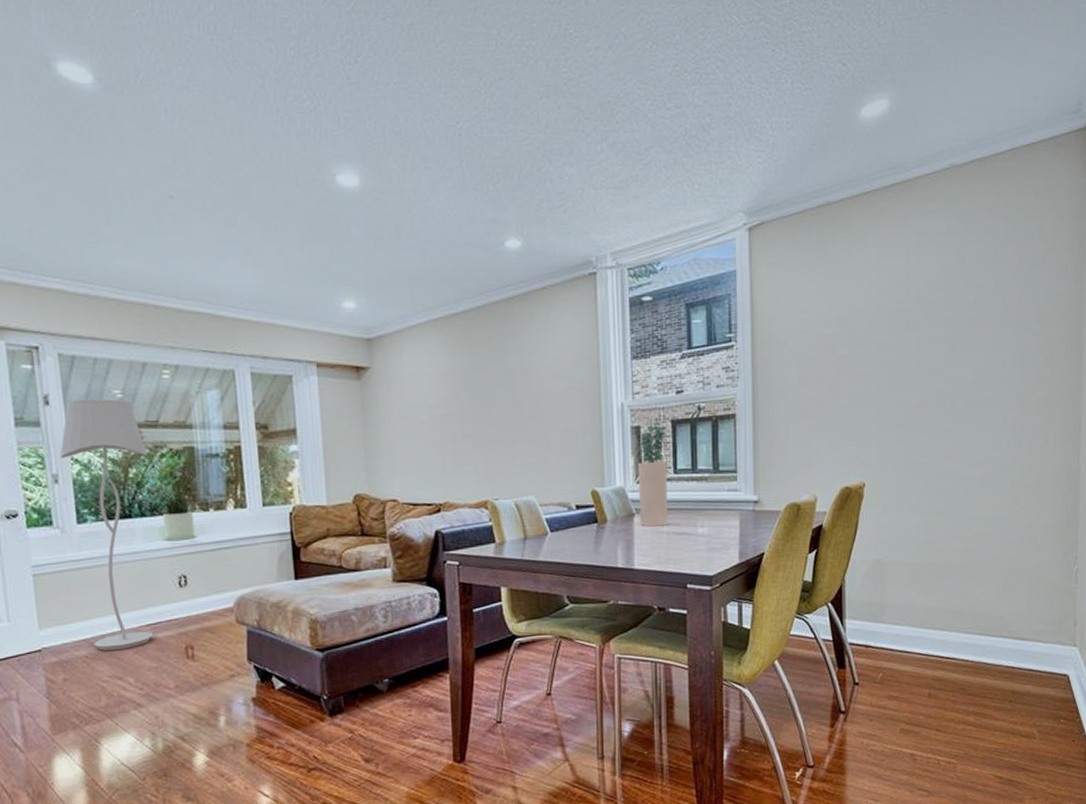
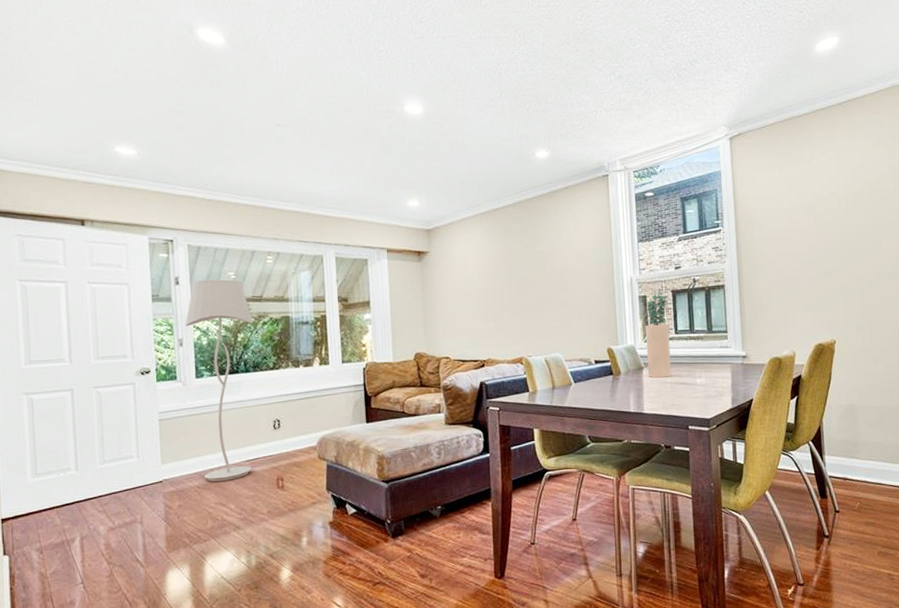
planter: present [161,493,198,542] -> none [262,353,290,393]

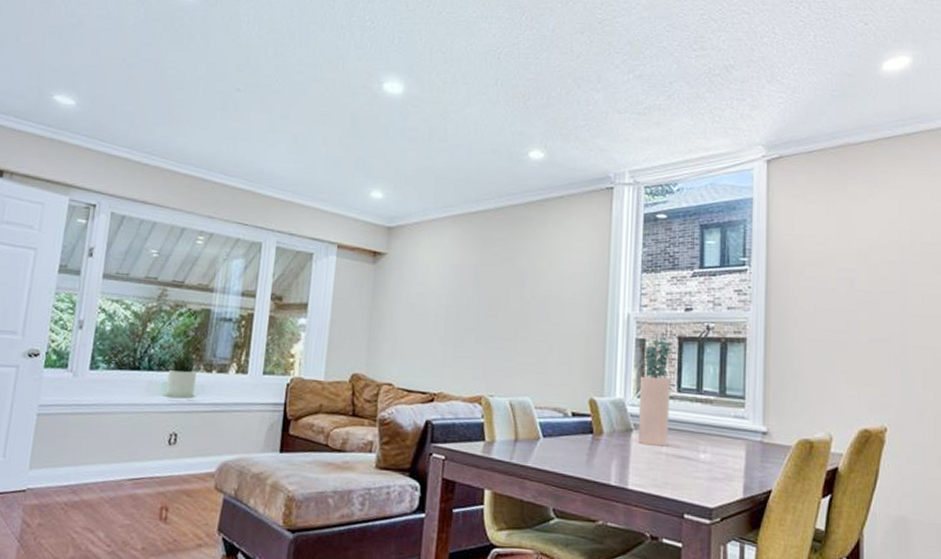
floor lamp: present [185,279,253,482] -> none [75,254,168,501]
planter: none [262,353,290,393] -> present [163,352,197,399]

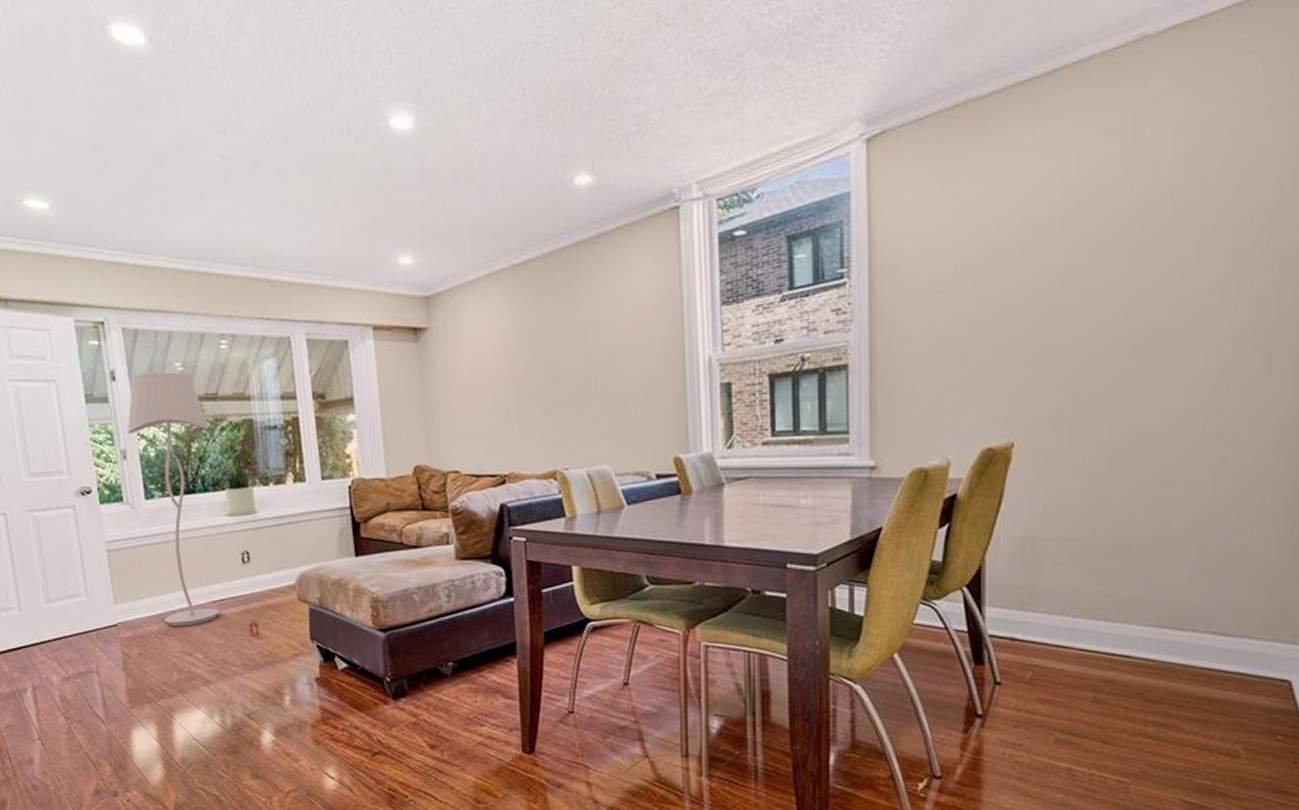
floor lamp: none [75,254,168,501] -> present [127,372,220,627]
vase: present [637,332,672,447] -> none [728,371,765,498]

